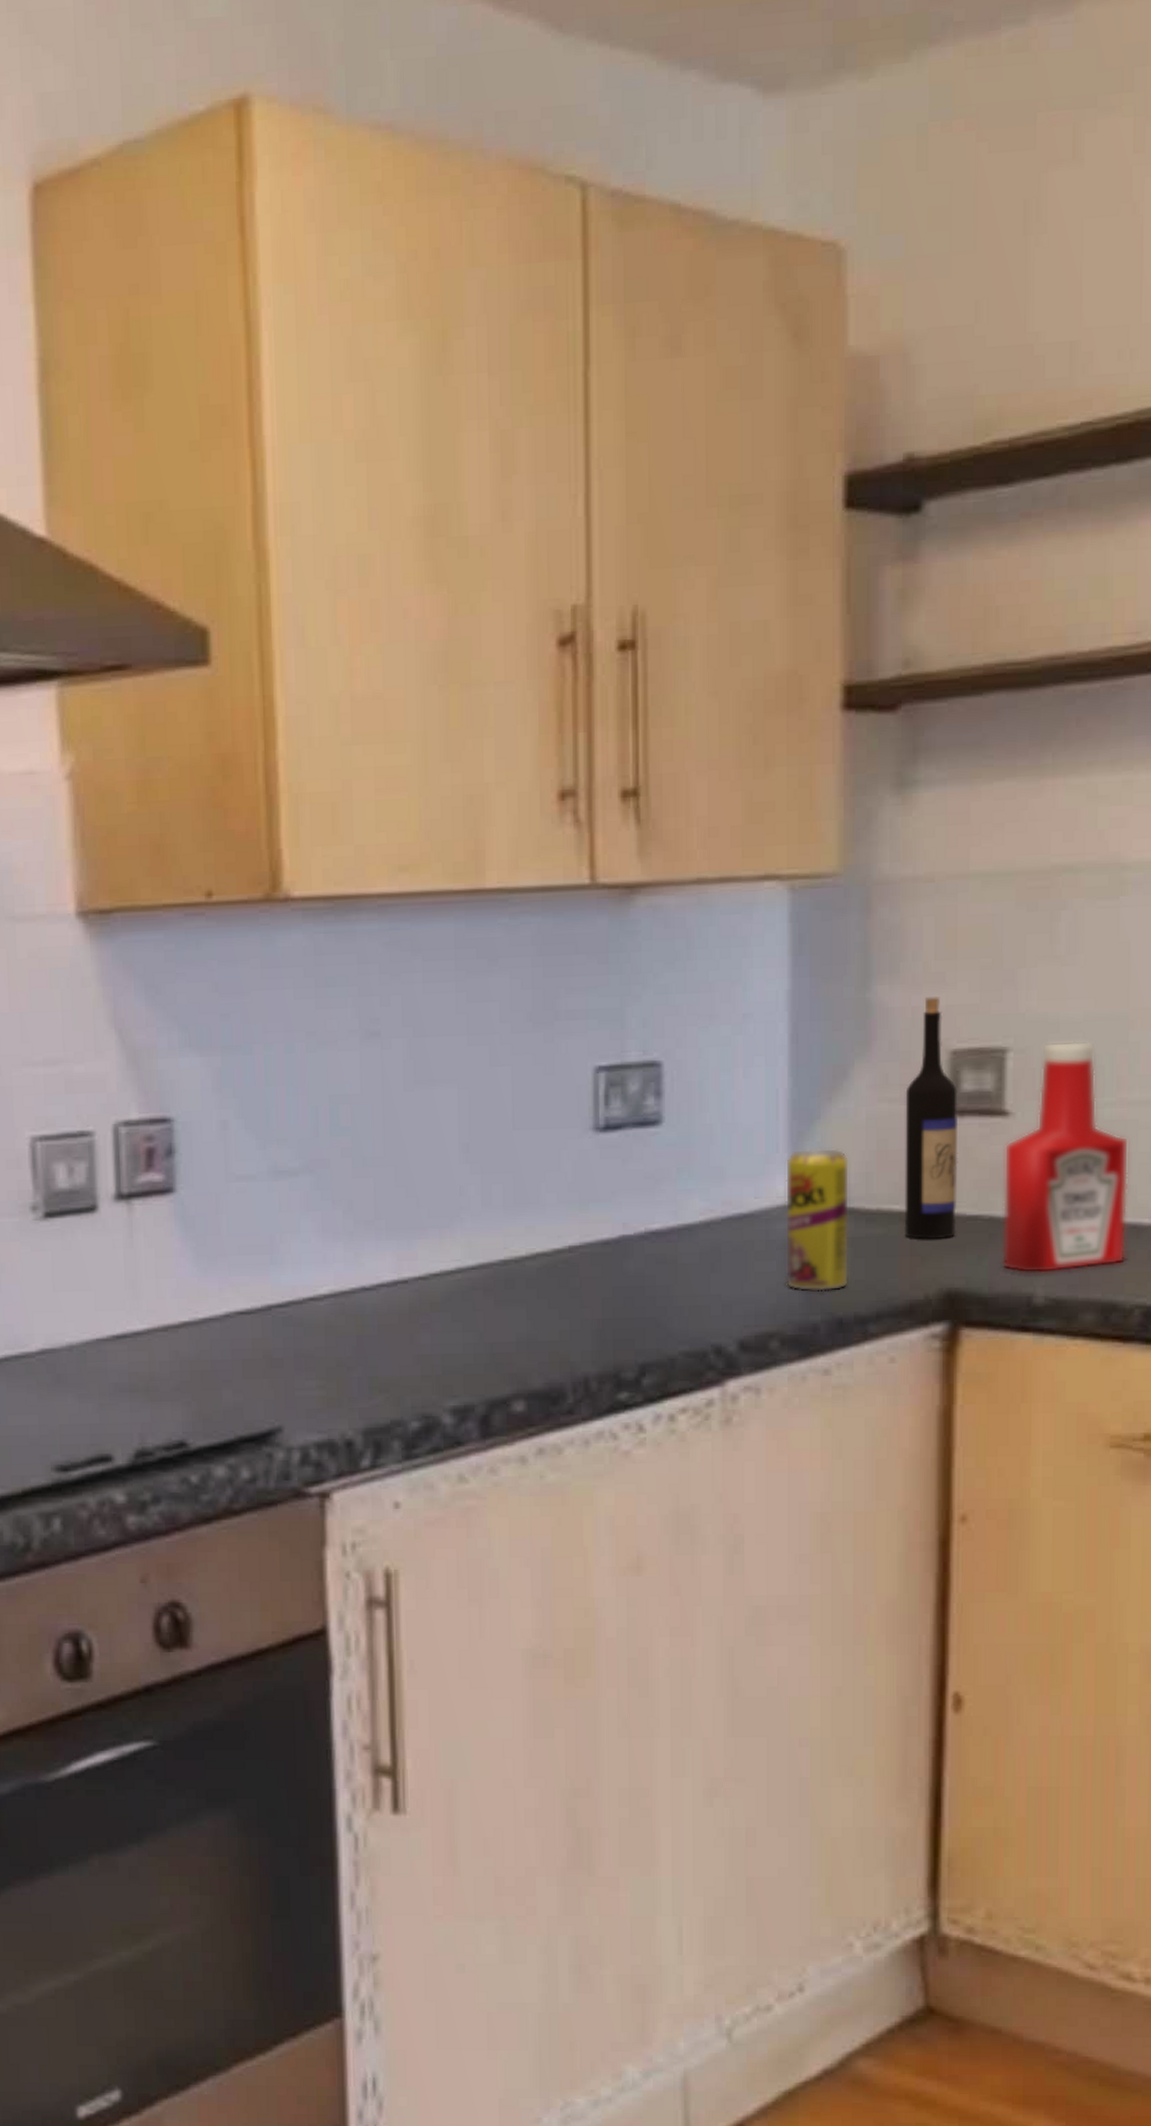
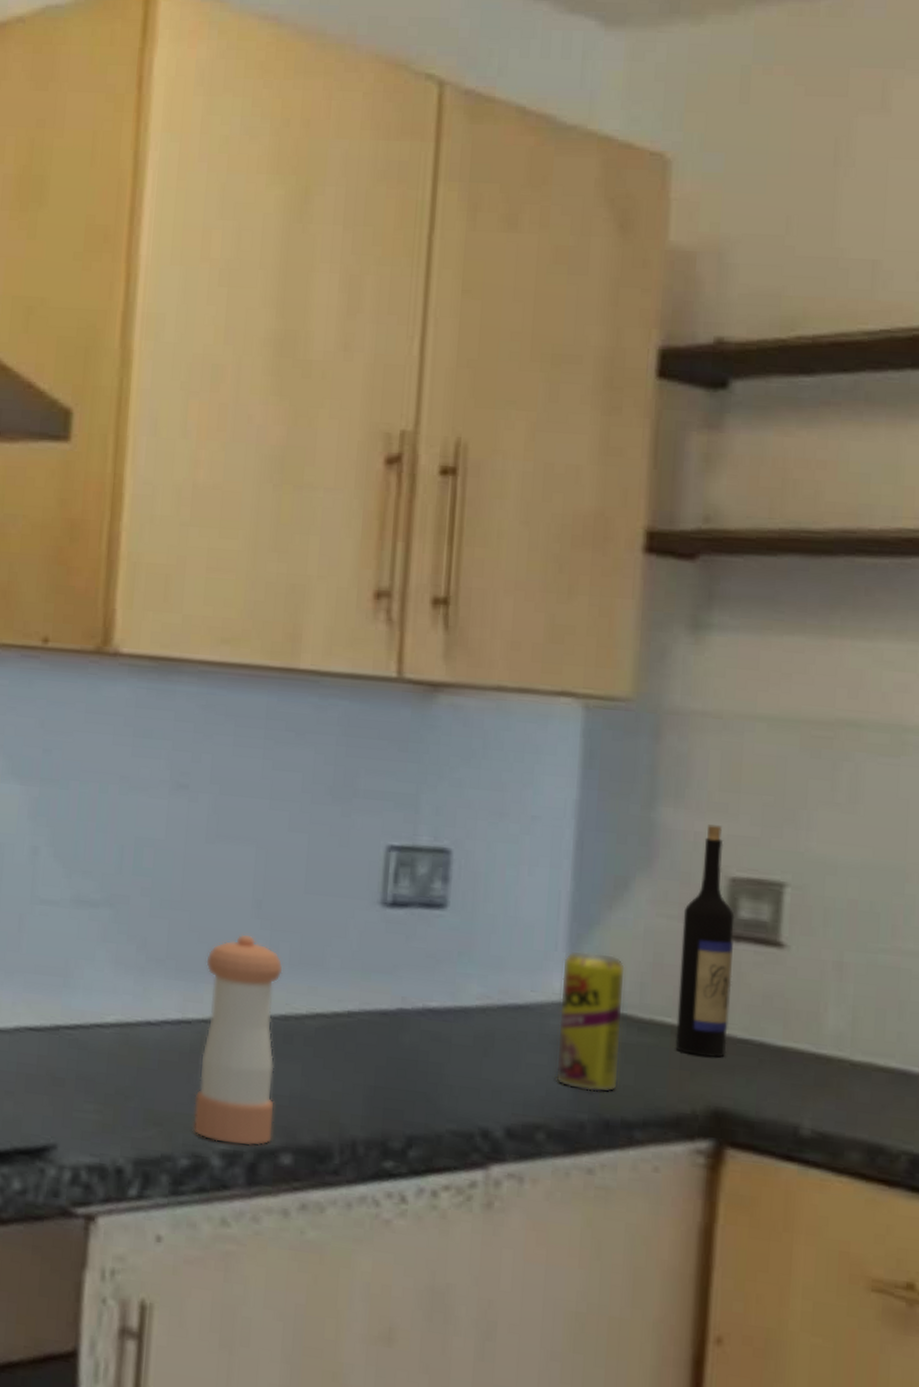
pepper shaker: none [417,1182,503,1400] -> present [192,934,283,1146]
ketchup bottle: present [1001,1041,1130,1274] -> none [769,883,902,1109]

